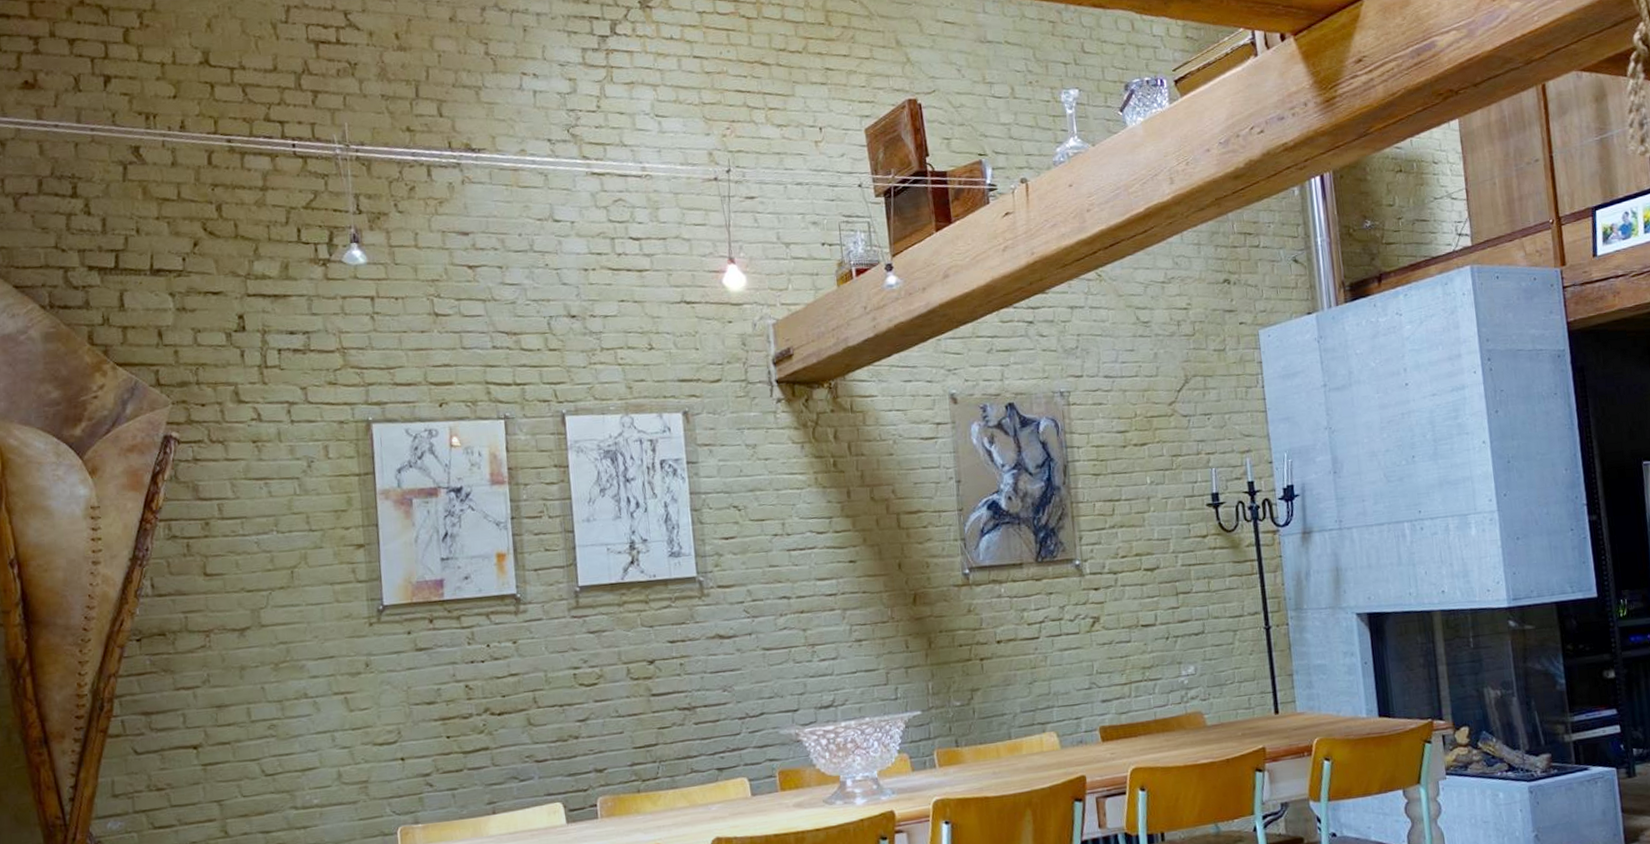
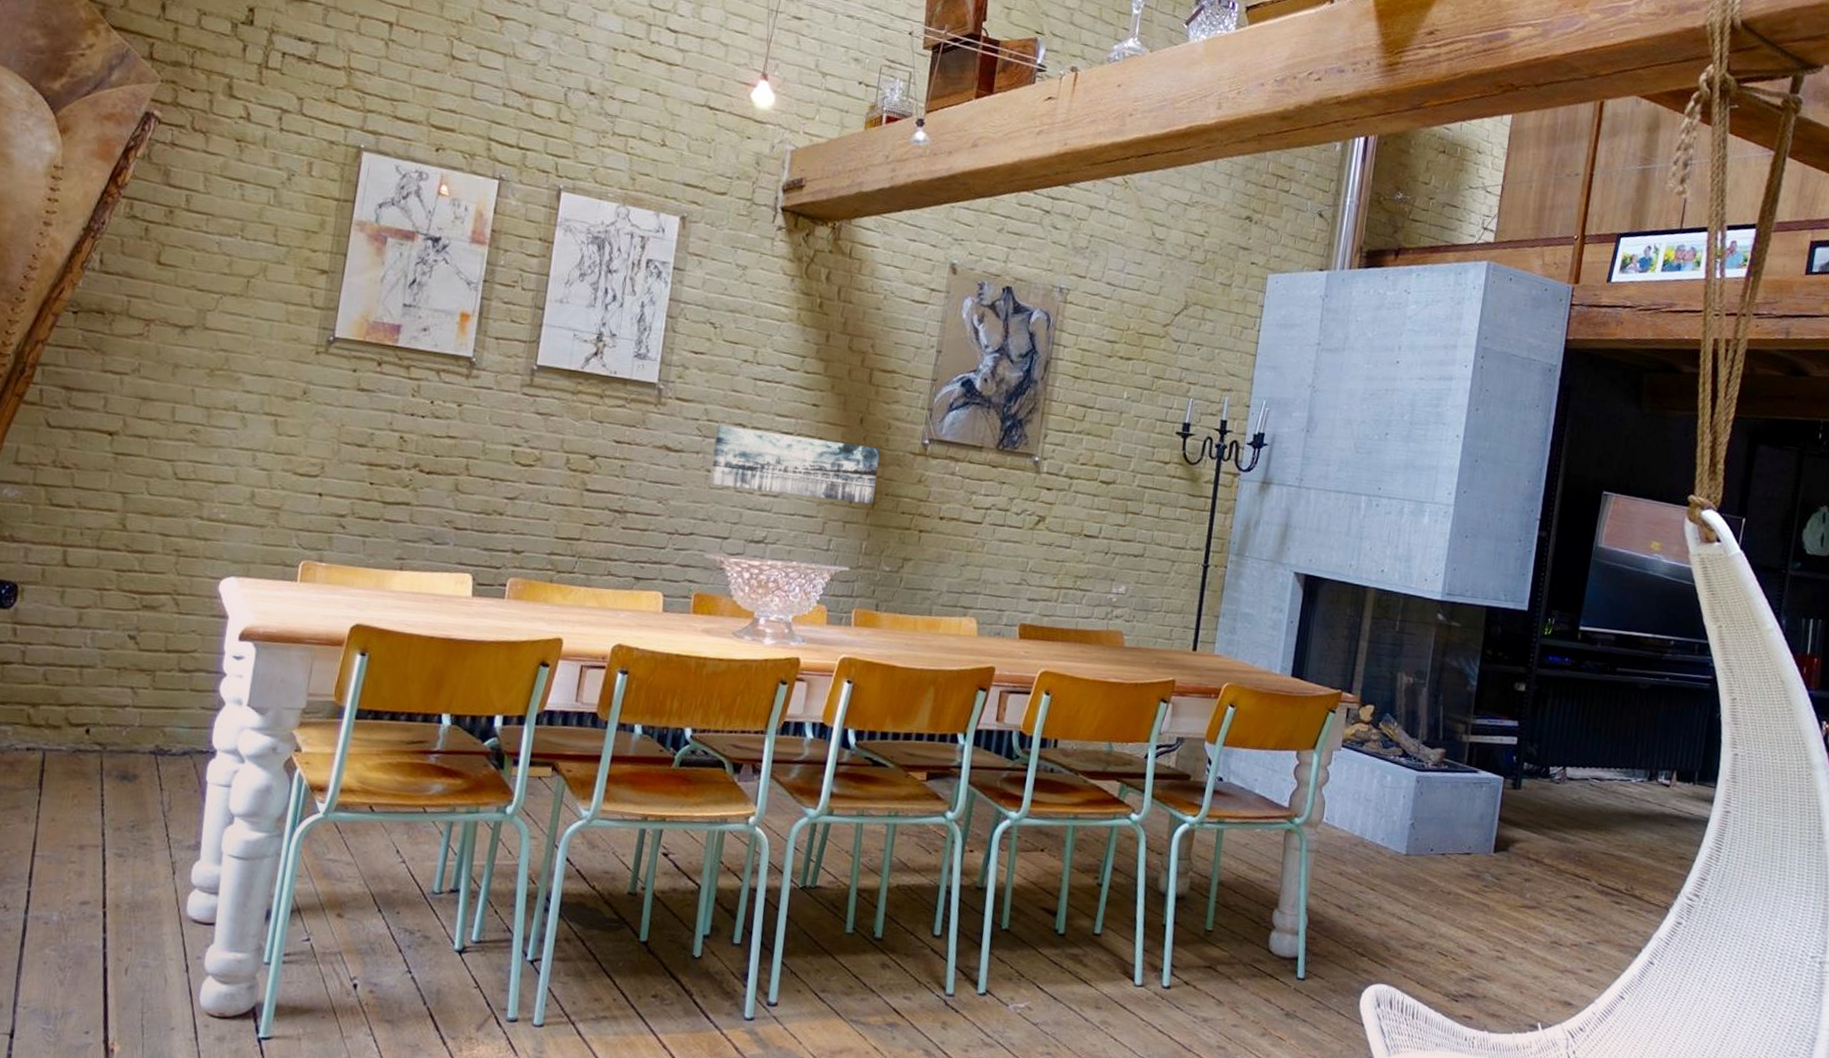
wall art: none [762,588,929,662] -> present [709,424,881,504]

